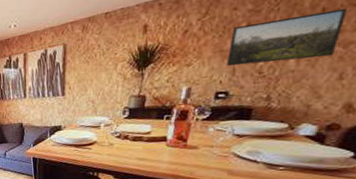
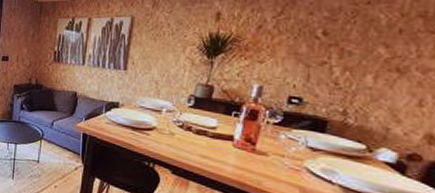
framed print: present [226,7,346,67] -> none [301,32,424,80]

